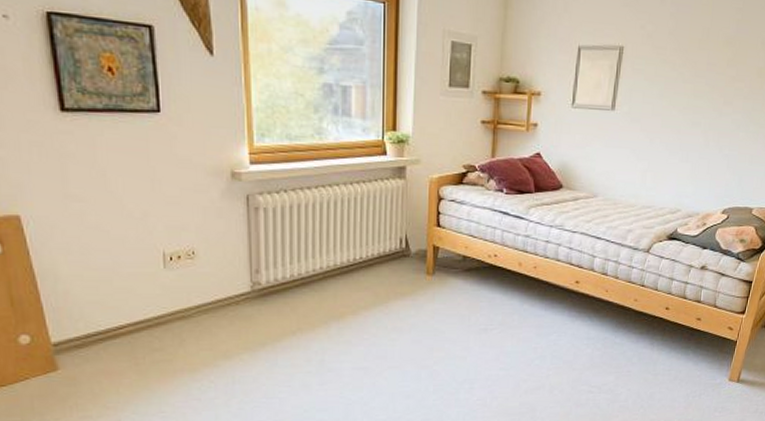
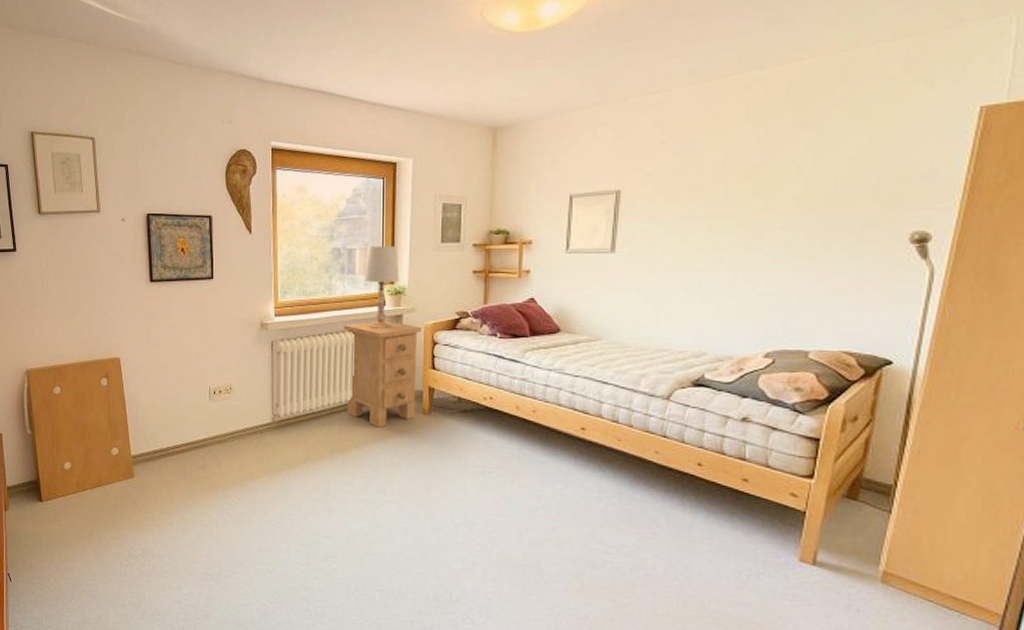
nightstand: none [338,172,426,291] -> present [344,320,421,428]
table lamp: none [362,84,403,183] -> present [364,245,400,330]

